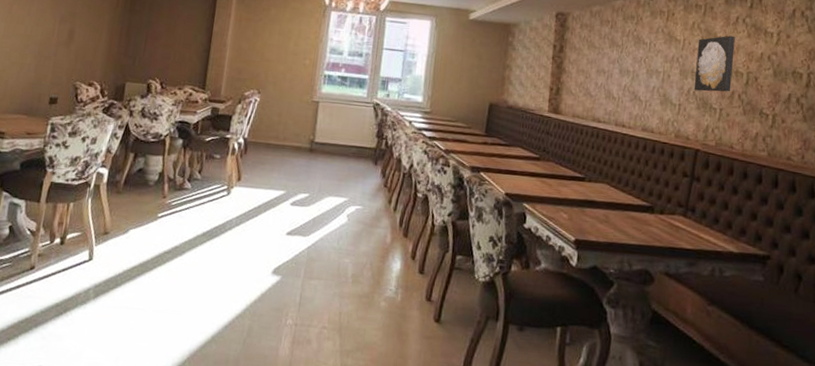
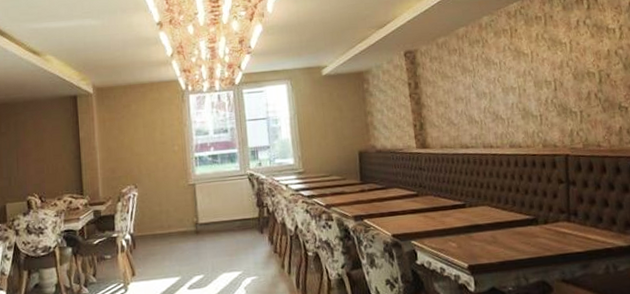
wall art: present [694,35,735,92] -> none [545,39,587,99]

